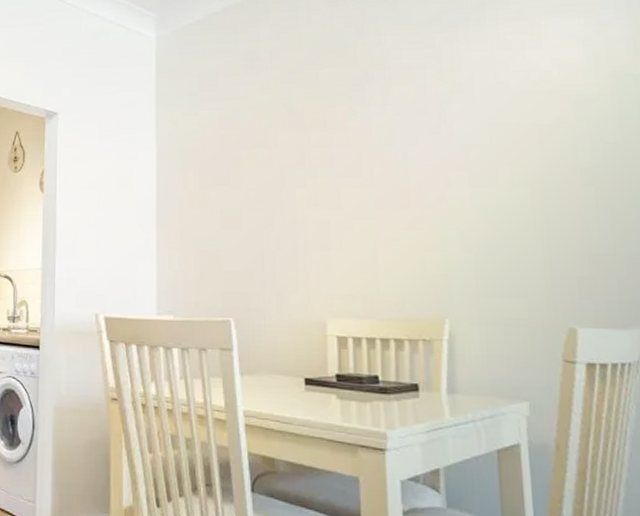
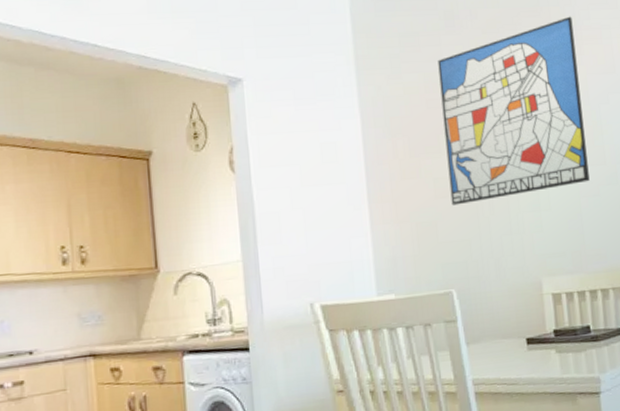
wall art: none [234,56,389,237] -> present [438,16,590,206]

